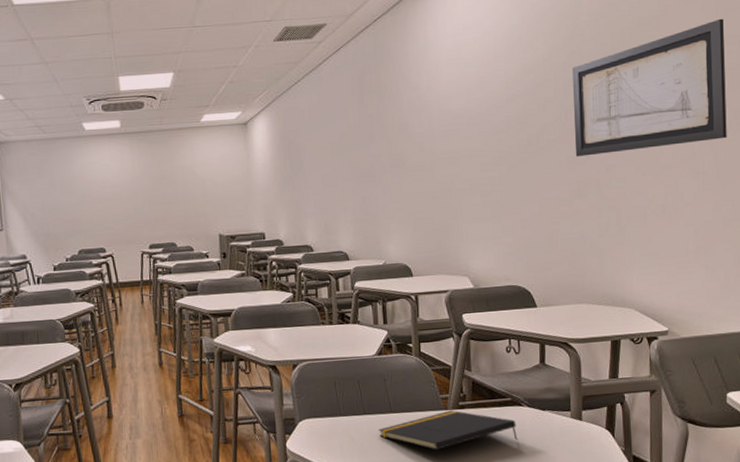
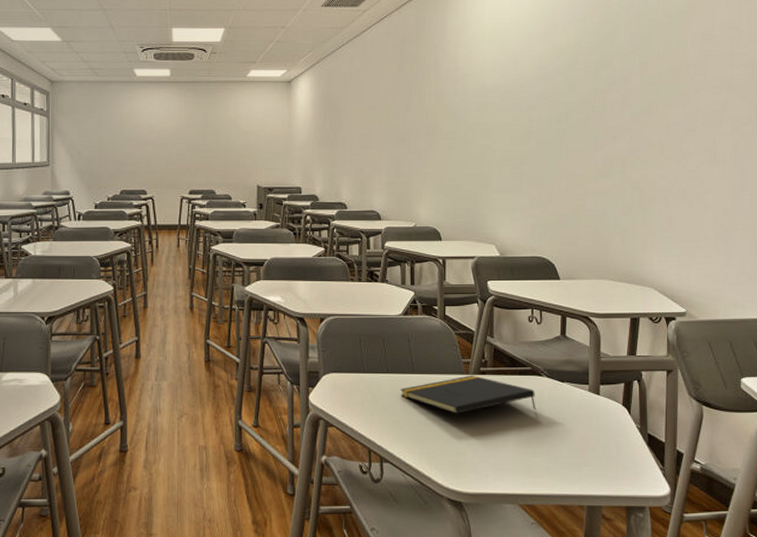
wall art: present [572,18,727,157] -> none [601,18,747,138]

